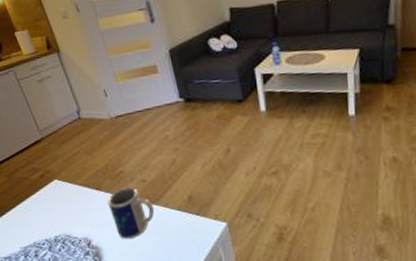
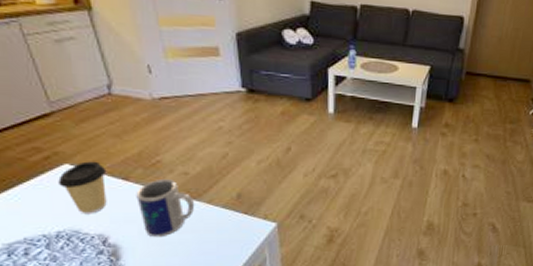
coffee cup: none [51,176,87,221] -> present [58,161,107,214]

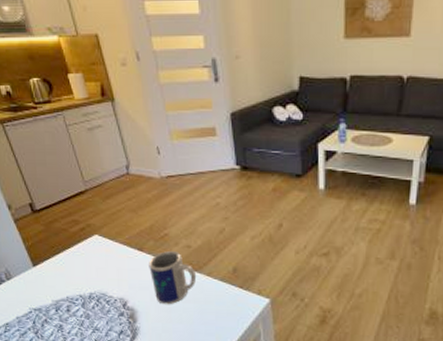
coffee cup: present [58,161,107,214] -> none [90,233,126,280]

